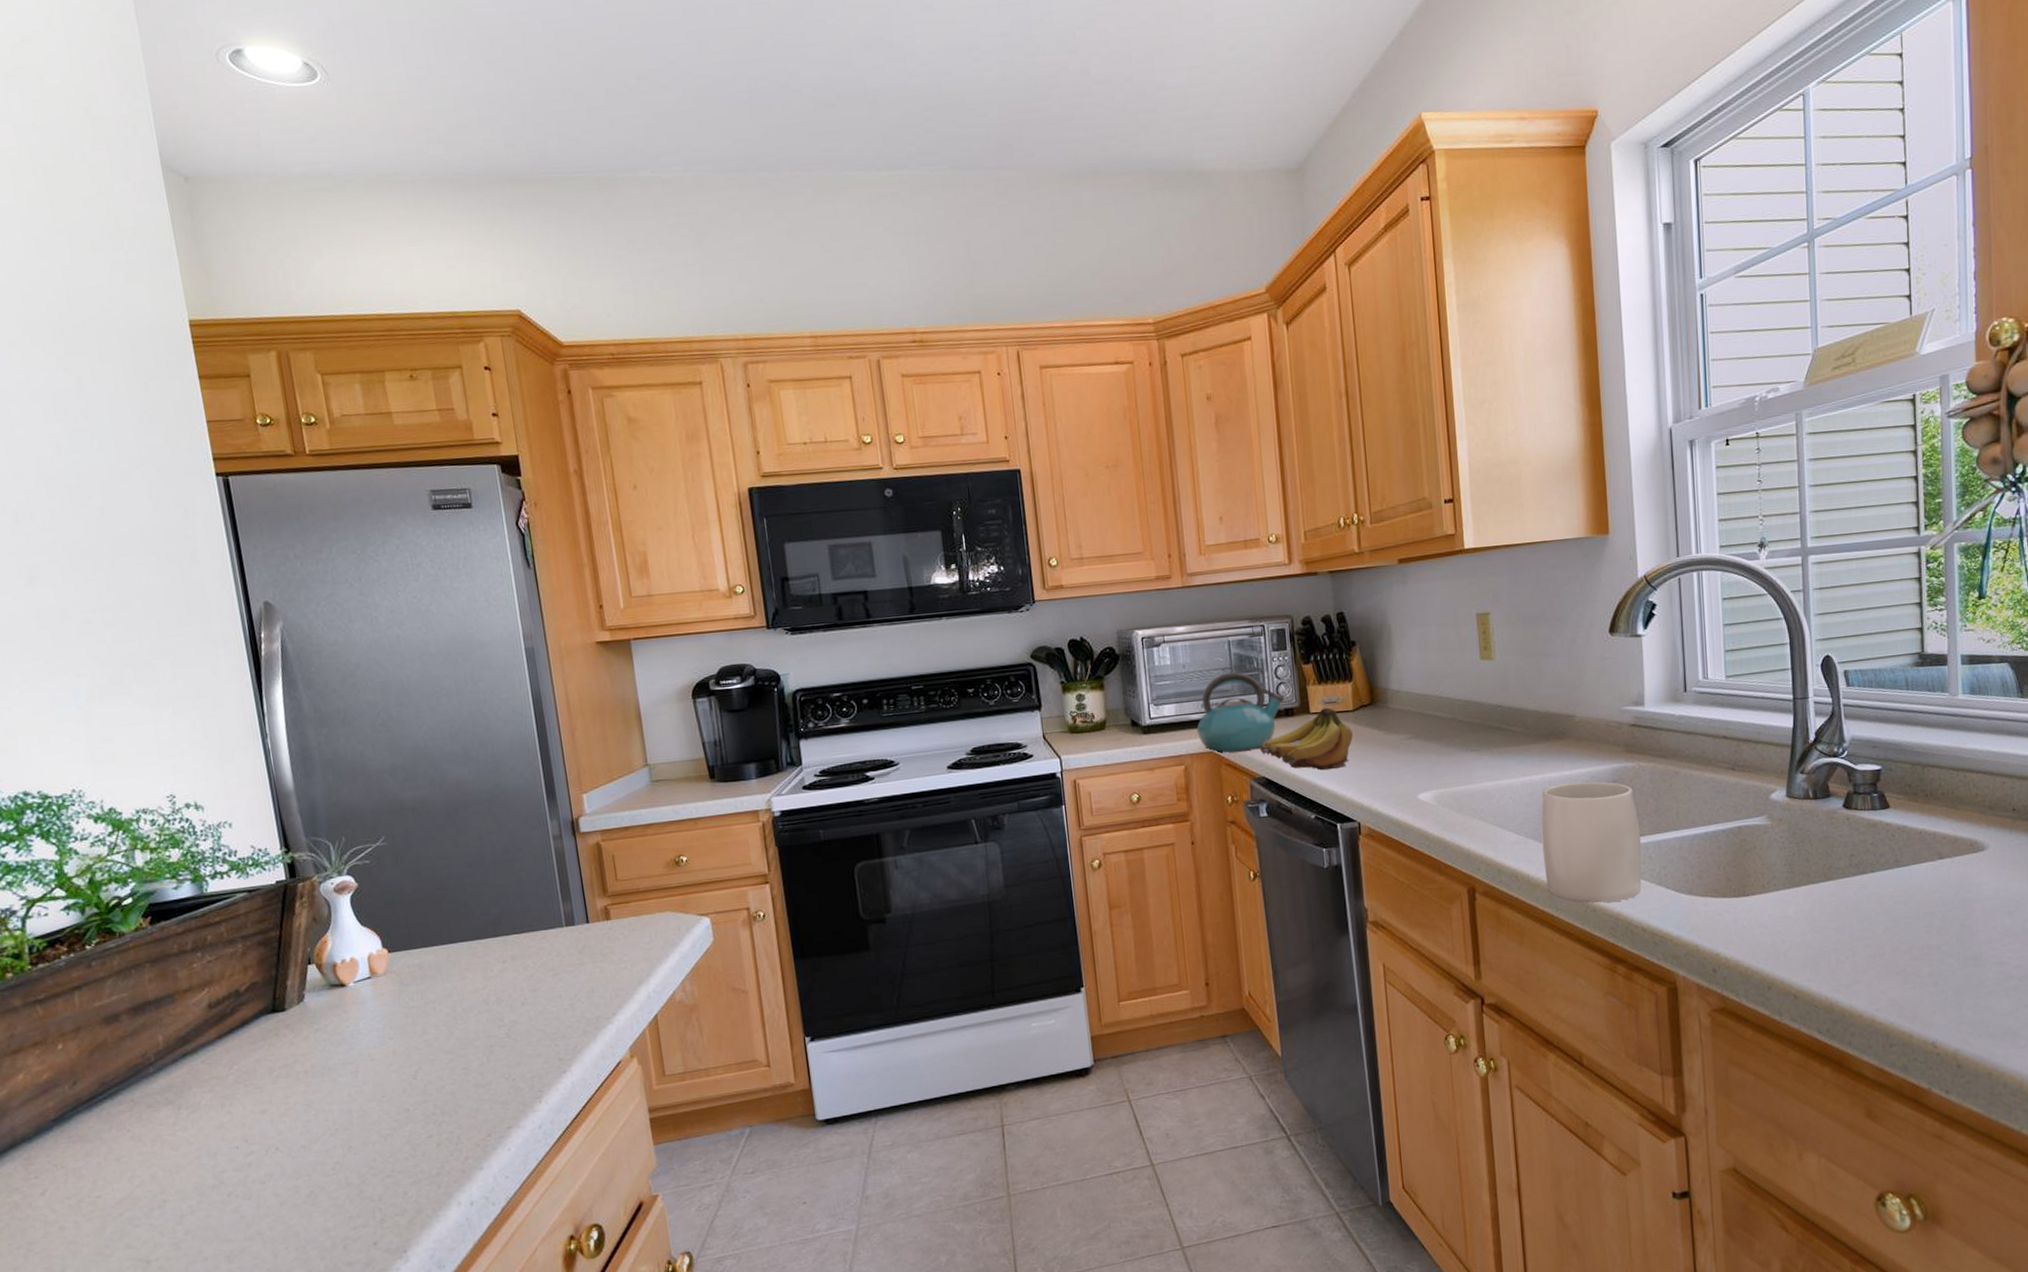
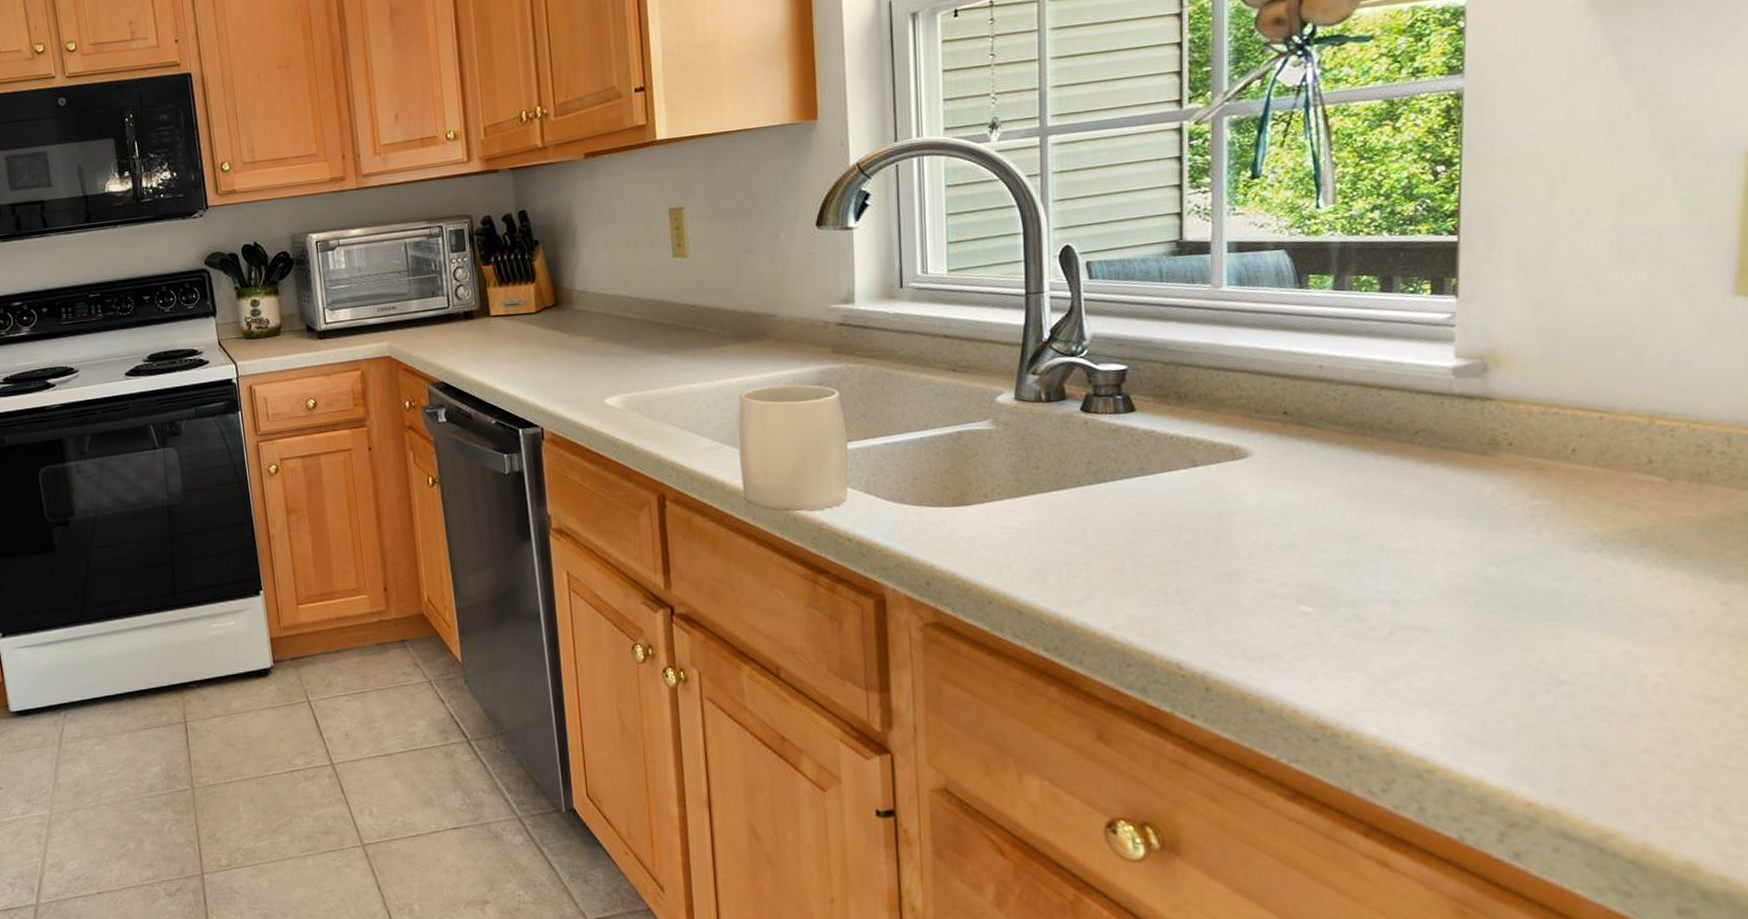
kettle: present [1196,672,1285,752] -> none [373,274,464,357]
fruit: present [1259,707,1353,771] -> none [437,310,536,375]

